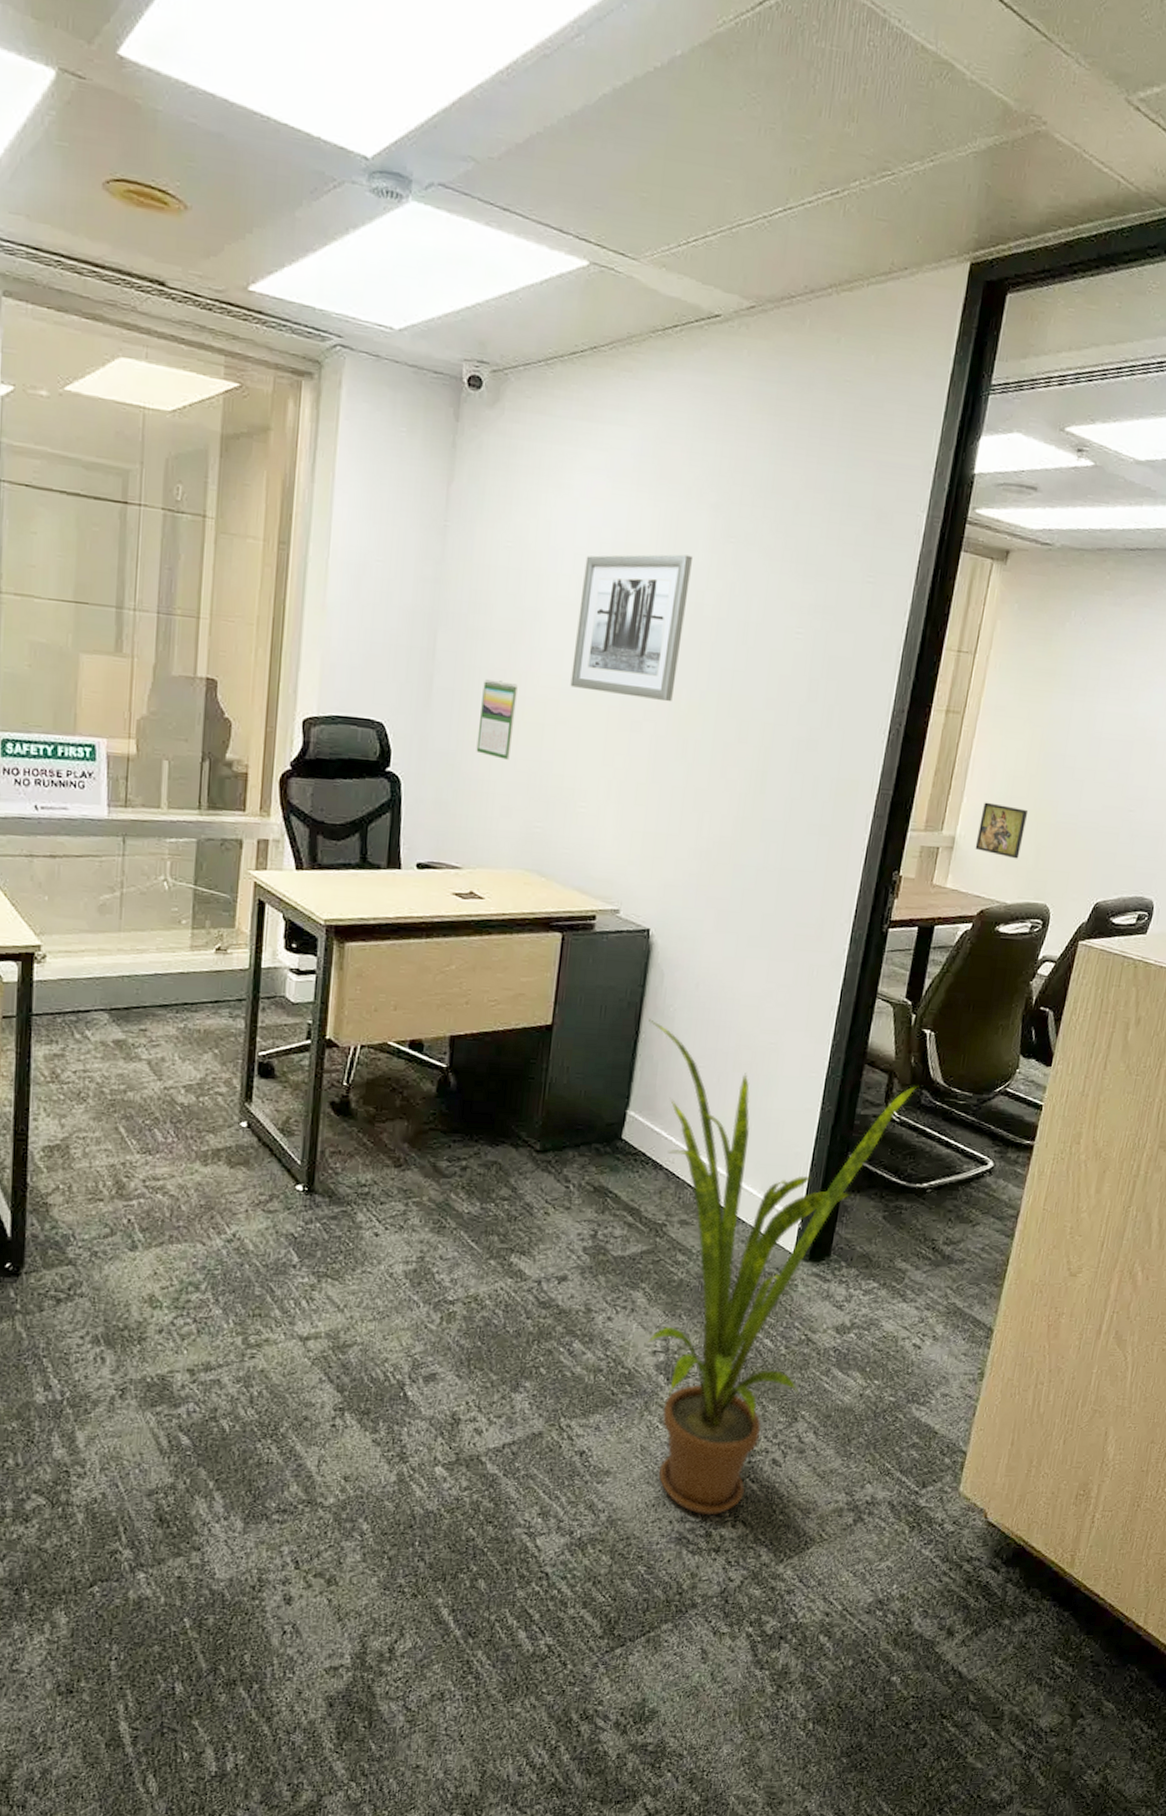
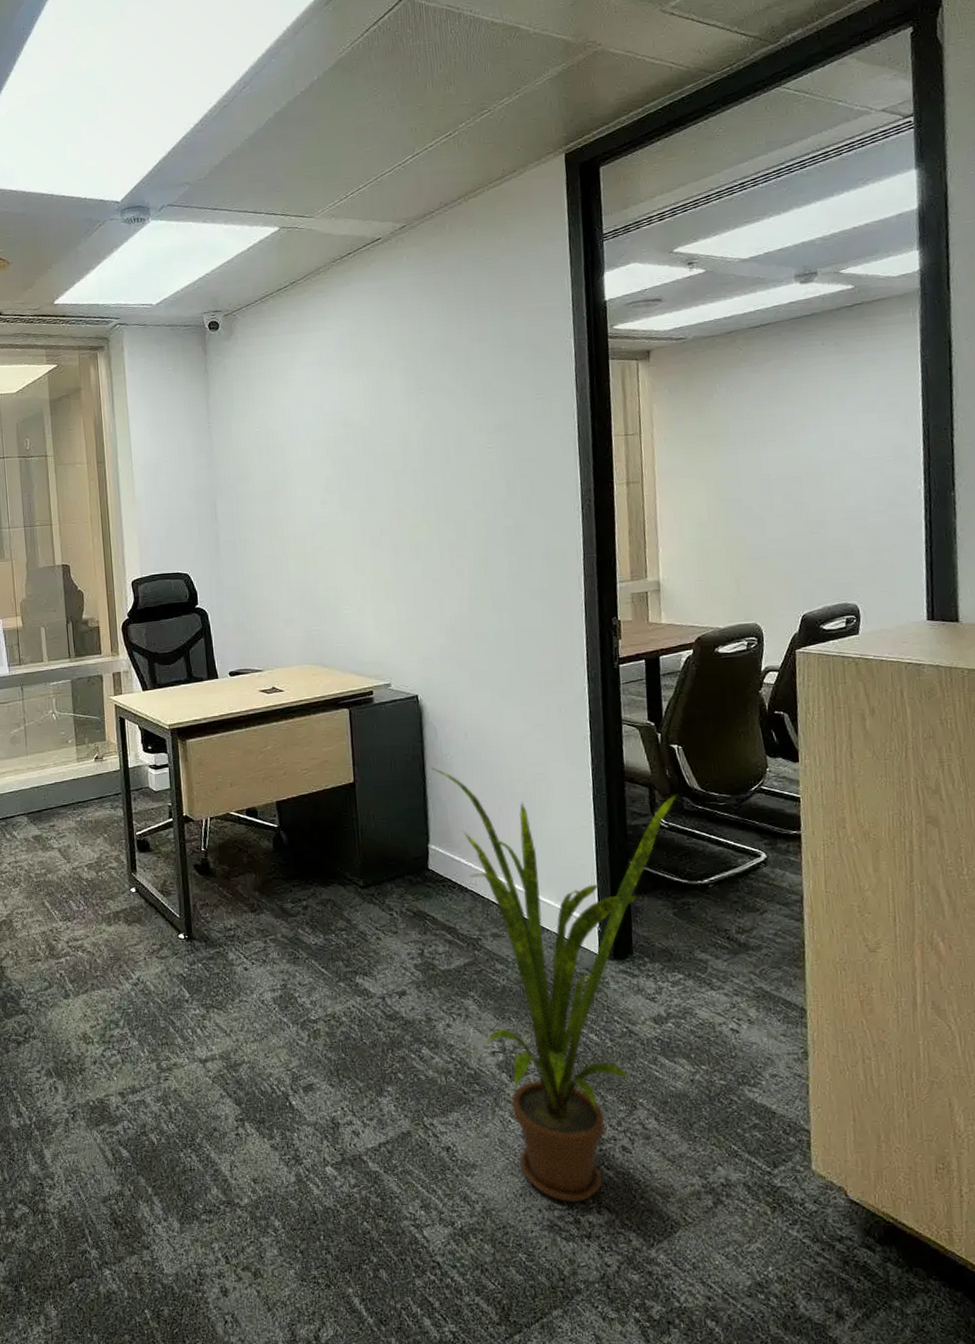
calendar: present [476,679,518,760] -> none [256,527,284,584]
wall art: present [570,554,692,702] -> none [314,409,400,522]
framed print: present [975,802,1029,859] -> none [678,548,721,591]

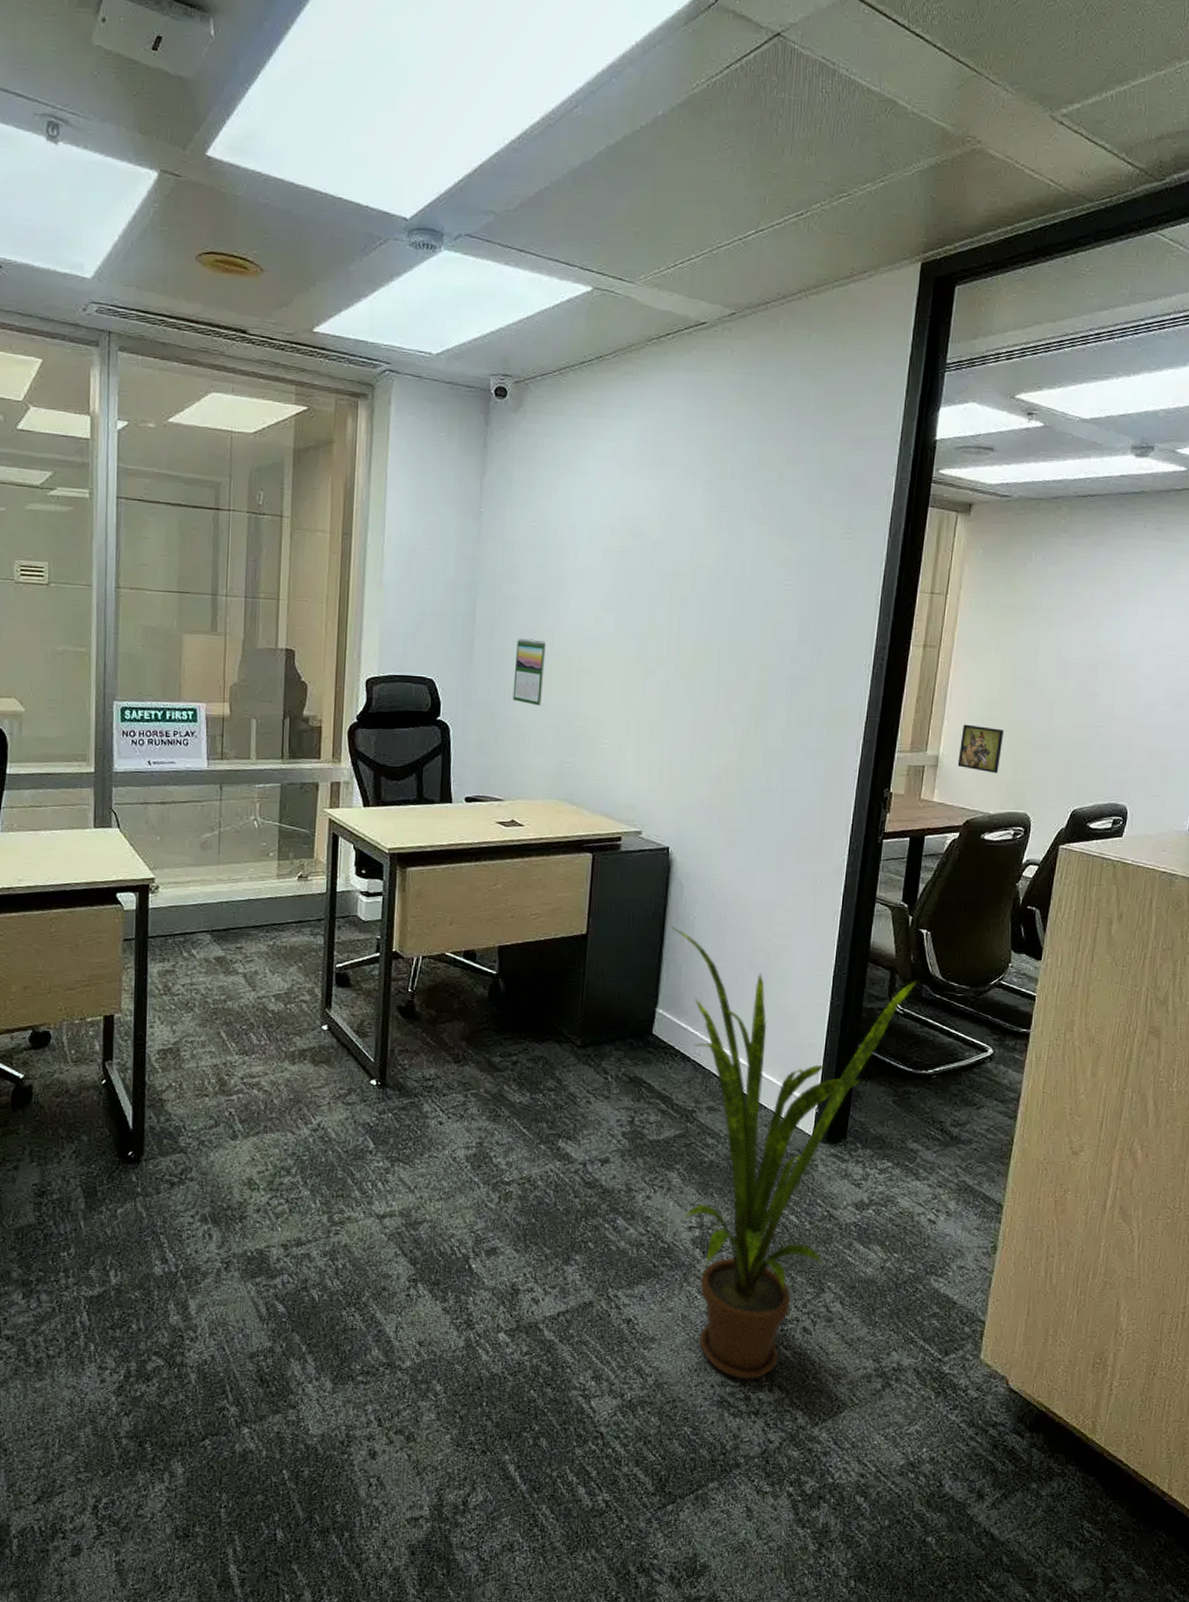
calendar: none [256,527,284,584] -> present [512,638,546,706]
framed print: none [678,548,721,591] -> present [957,724,1005,774]

